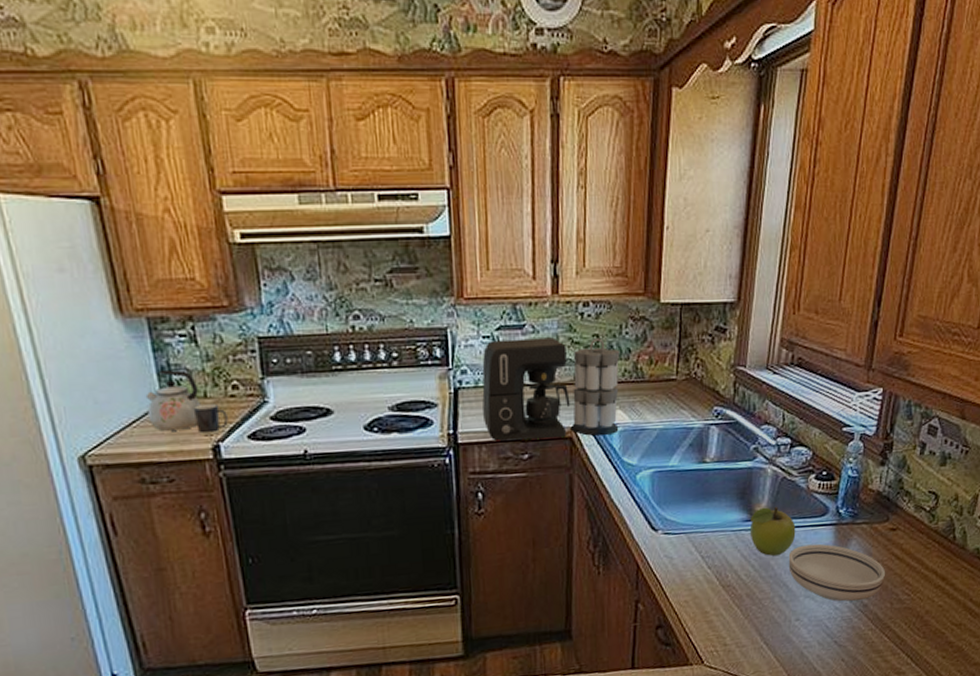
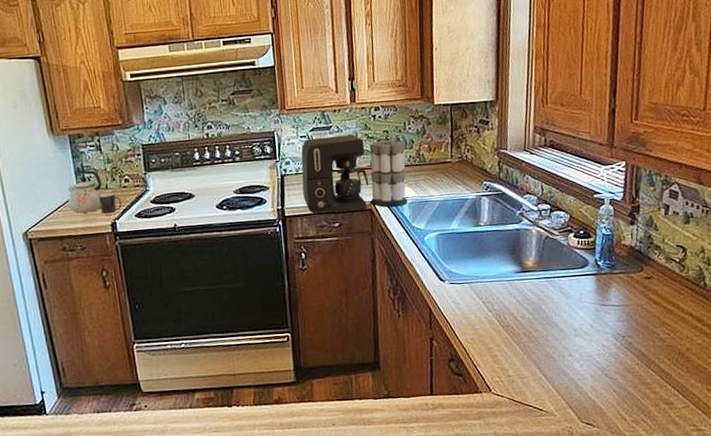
fruit: present [749,506,796,557] -> none [521,260,562,302]
bowl: present [788,543,886,602] -> none [557,290,646,340]

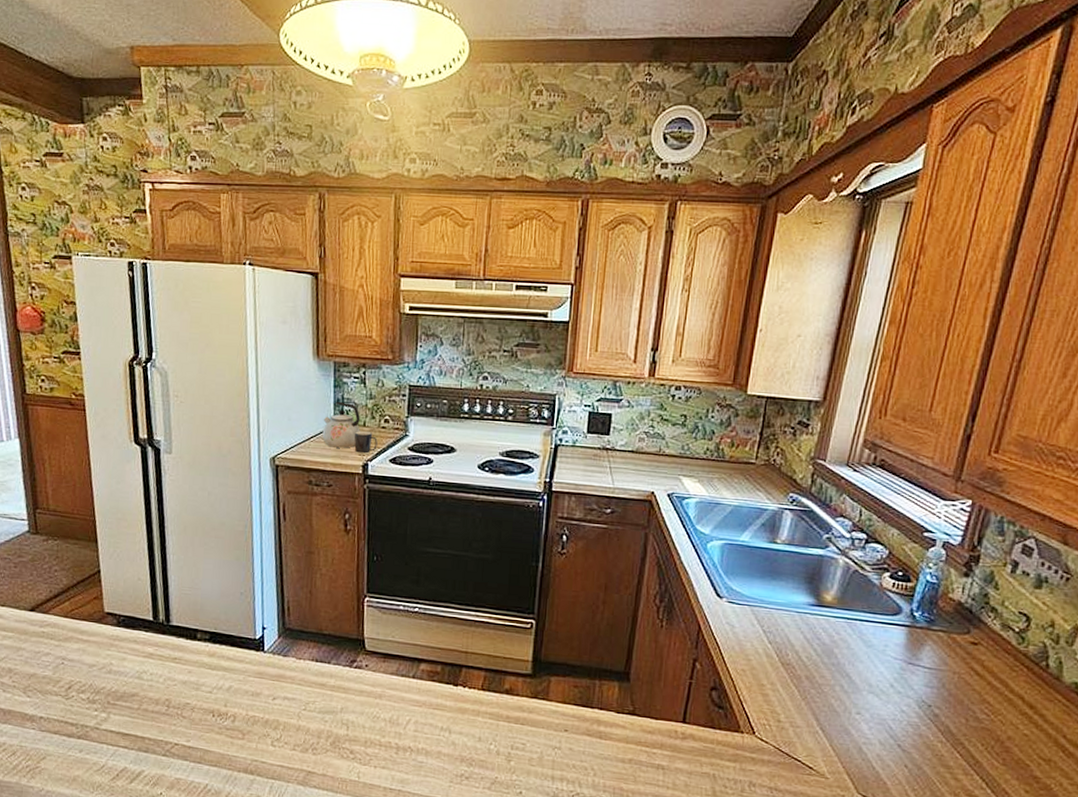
coffee maker: present [301,134,369,214] -> none [576,409,656,500]
spice rack: present [369,133,408,208] -> none [652,418,705,505]

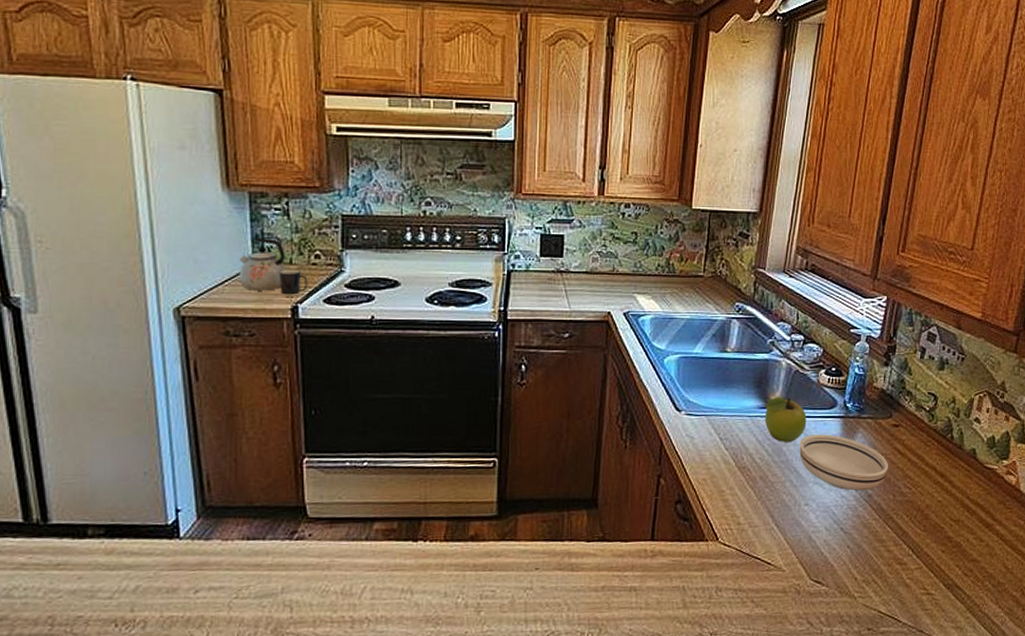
fruit: none [815,595,865,646] -> present [764,396,807,443]
bowl: none [853,640,963,709] -> present [799,434,889,491]

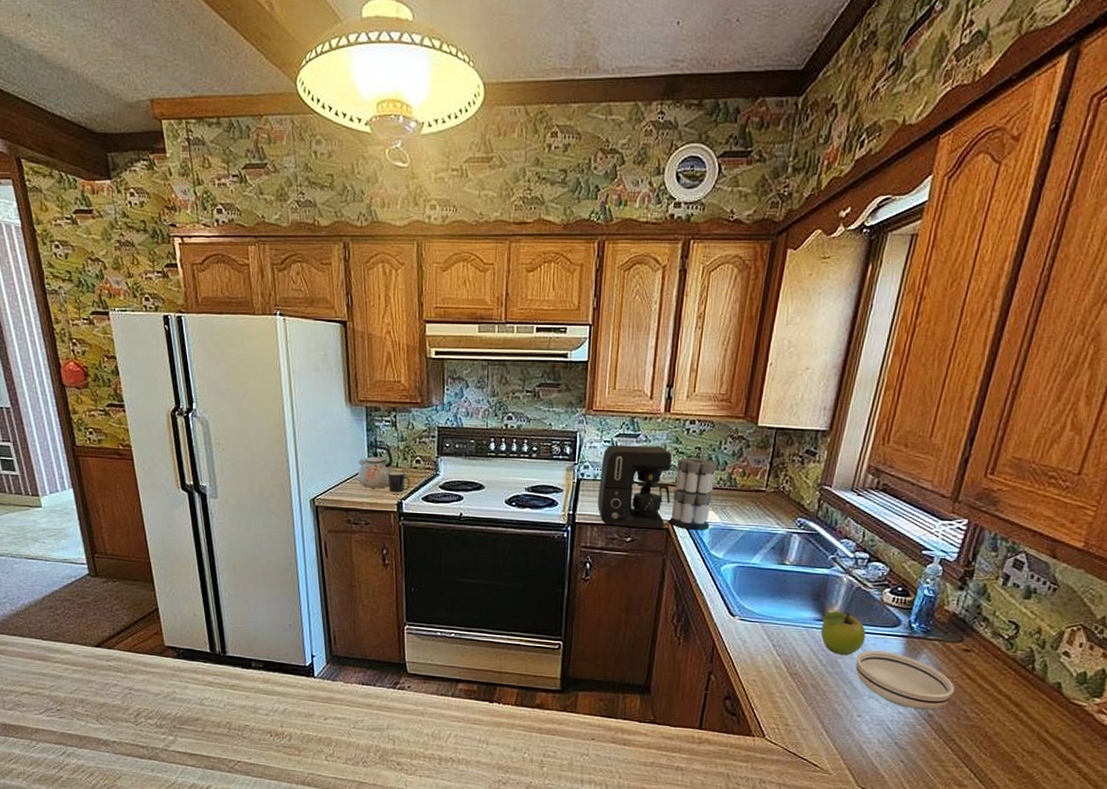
coffee maker: none [531,231,609,321] -> present [598,444,672,528]
spice rack: none [609,235,655,322] -> present [669,450,718,531]

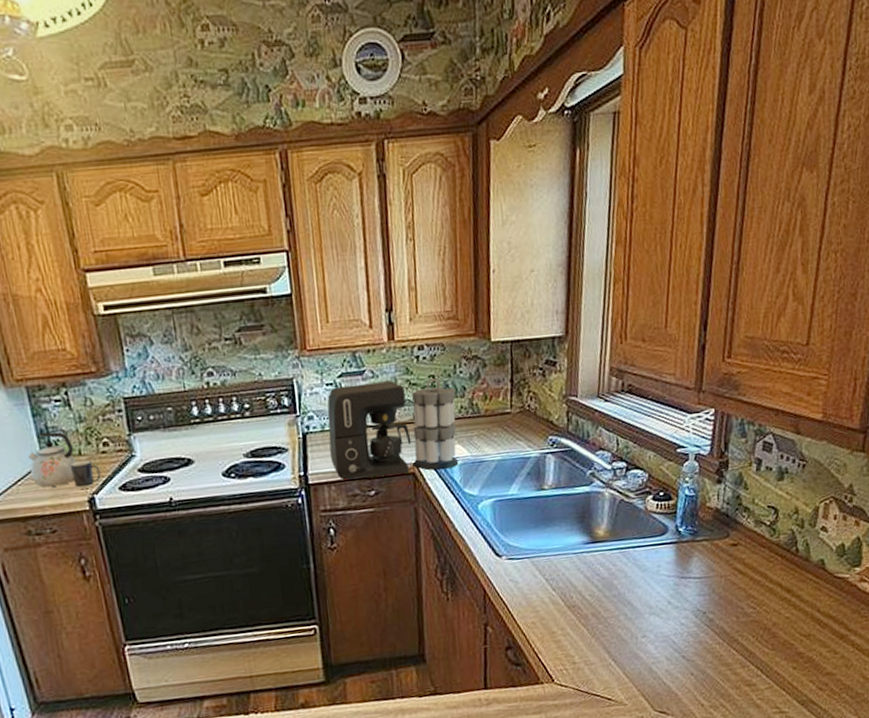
fruit: present [820,611,866,656] -> none [591,528,637,576]
bowl: present [855,650,955,710] -> none [631,562,730,617]

